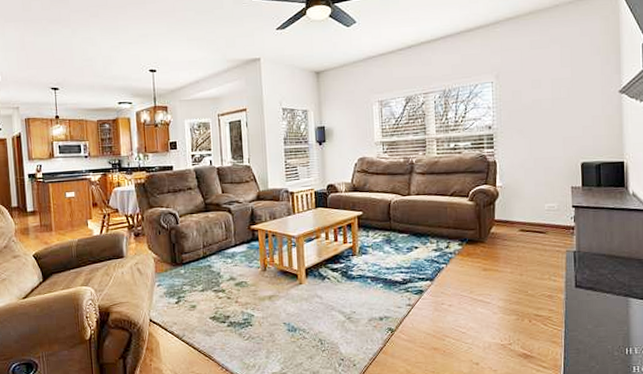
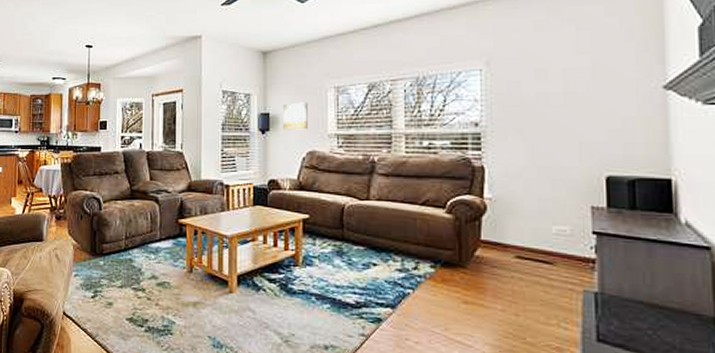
wall art: none [336,115,358,141] -> present [283,102,308,130]

